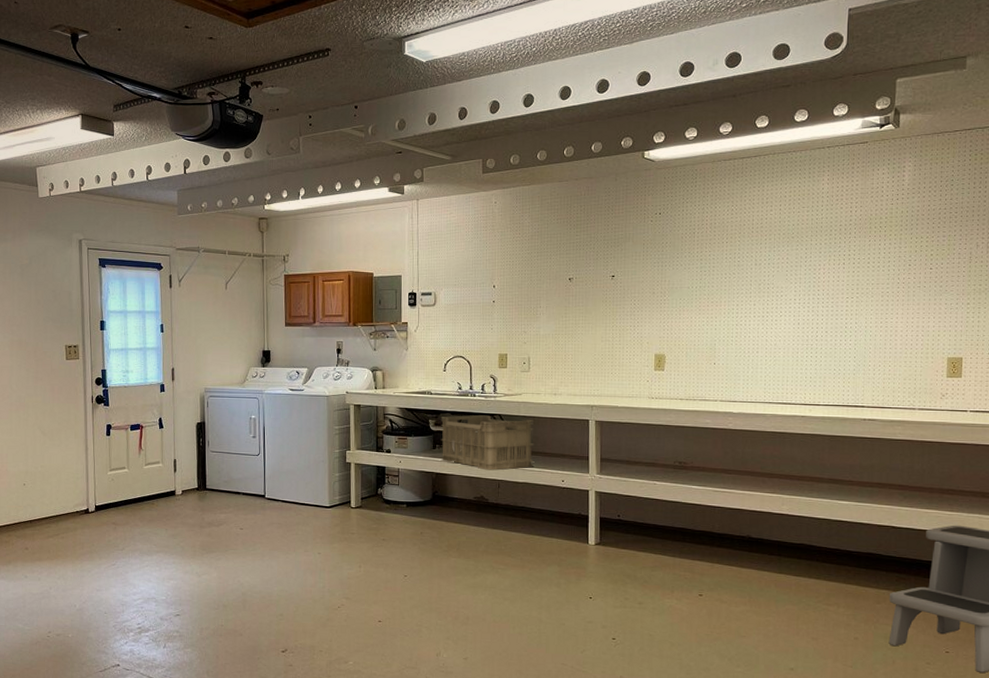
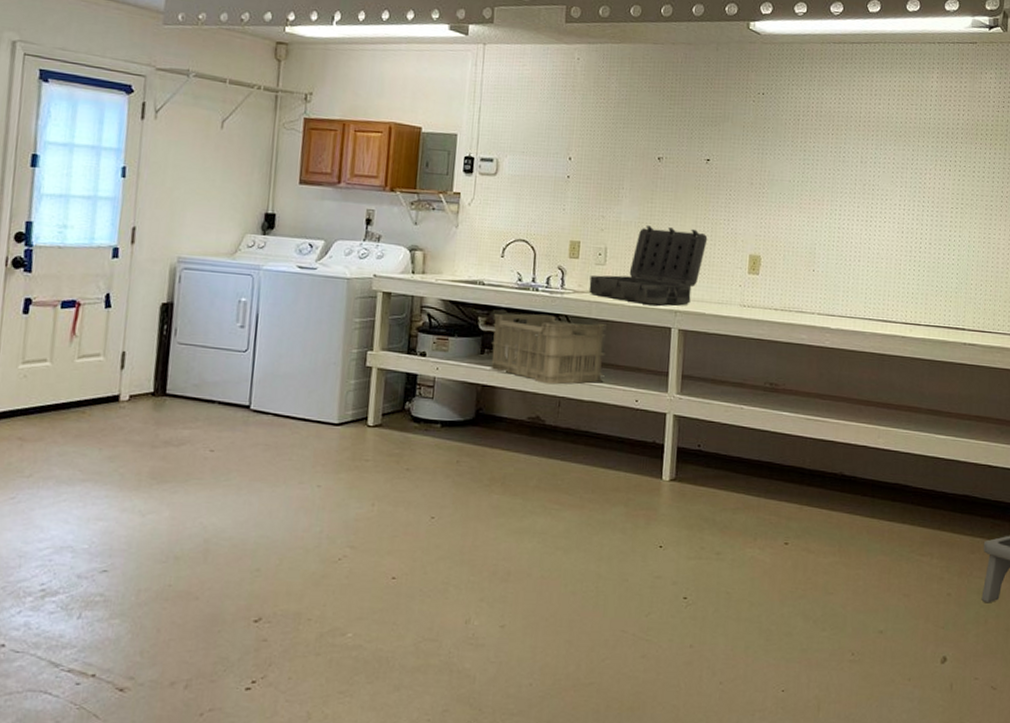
toolbox: none [517,336,617,403] -> present [588,225,708,306]

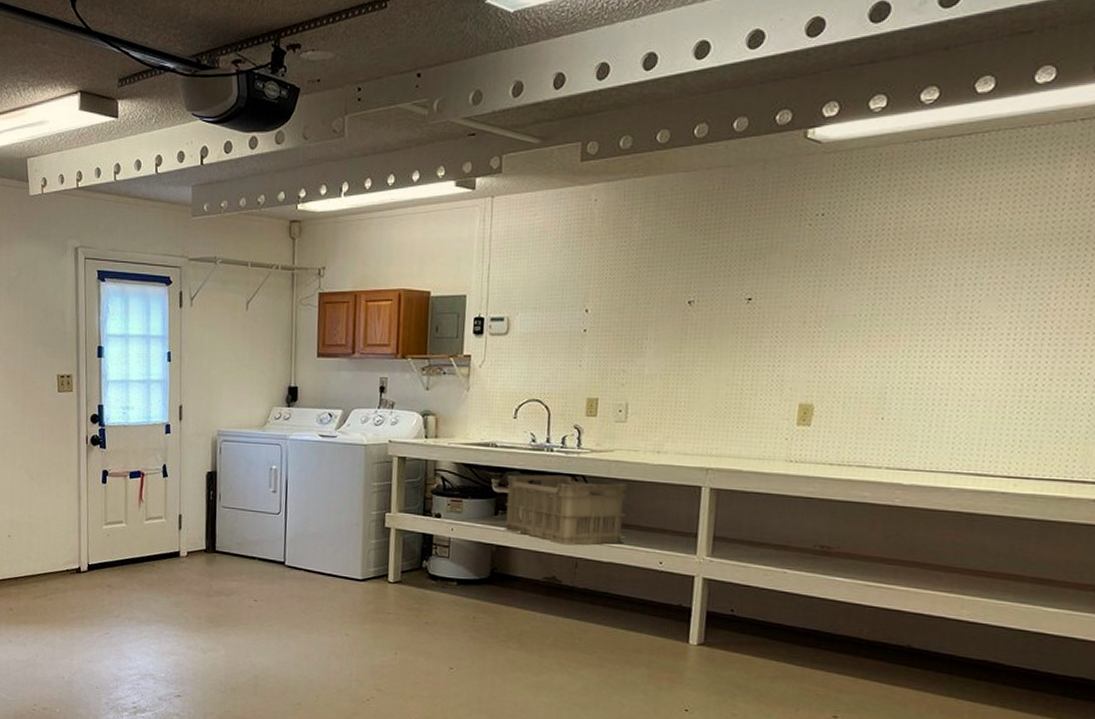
toolbox: present [588,225,708,306] -> none [607,377,747,464]

